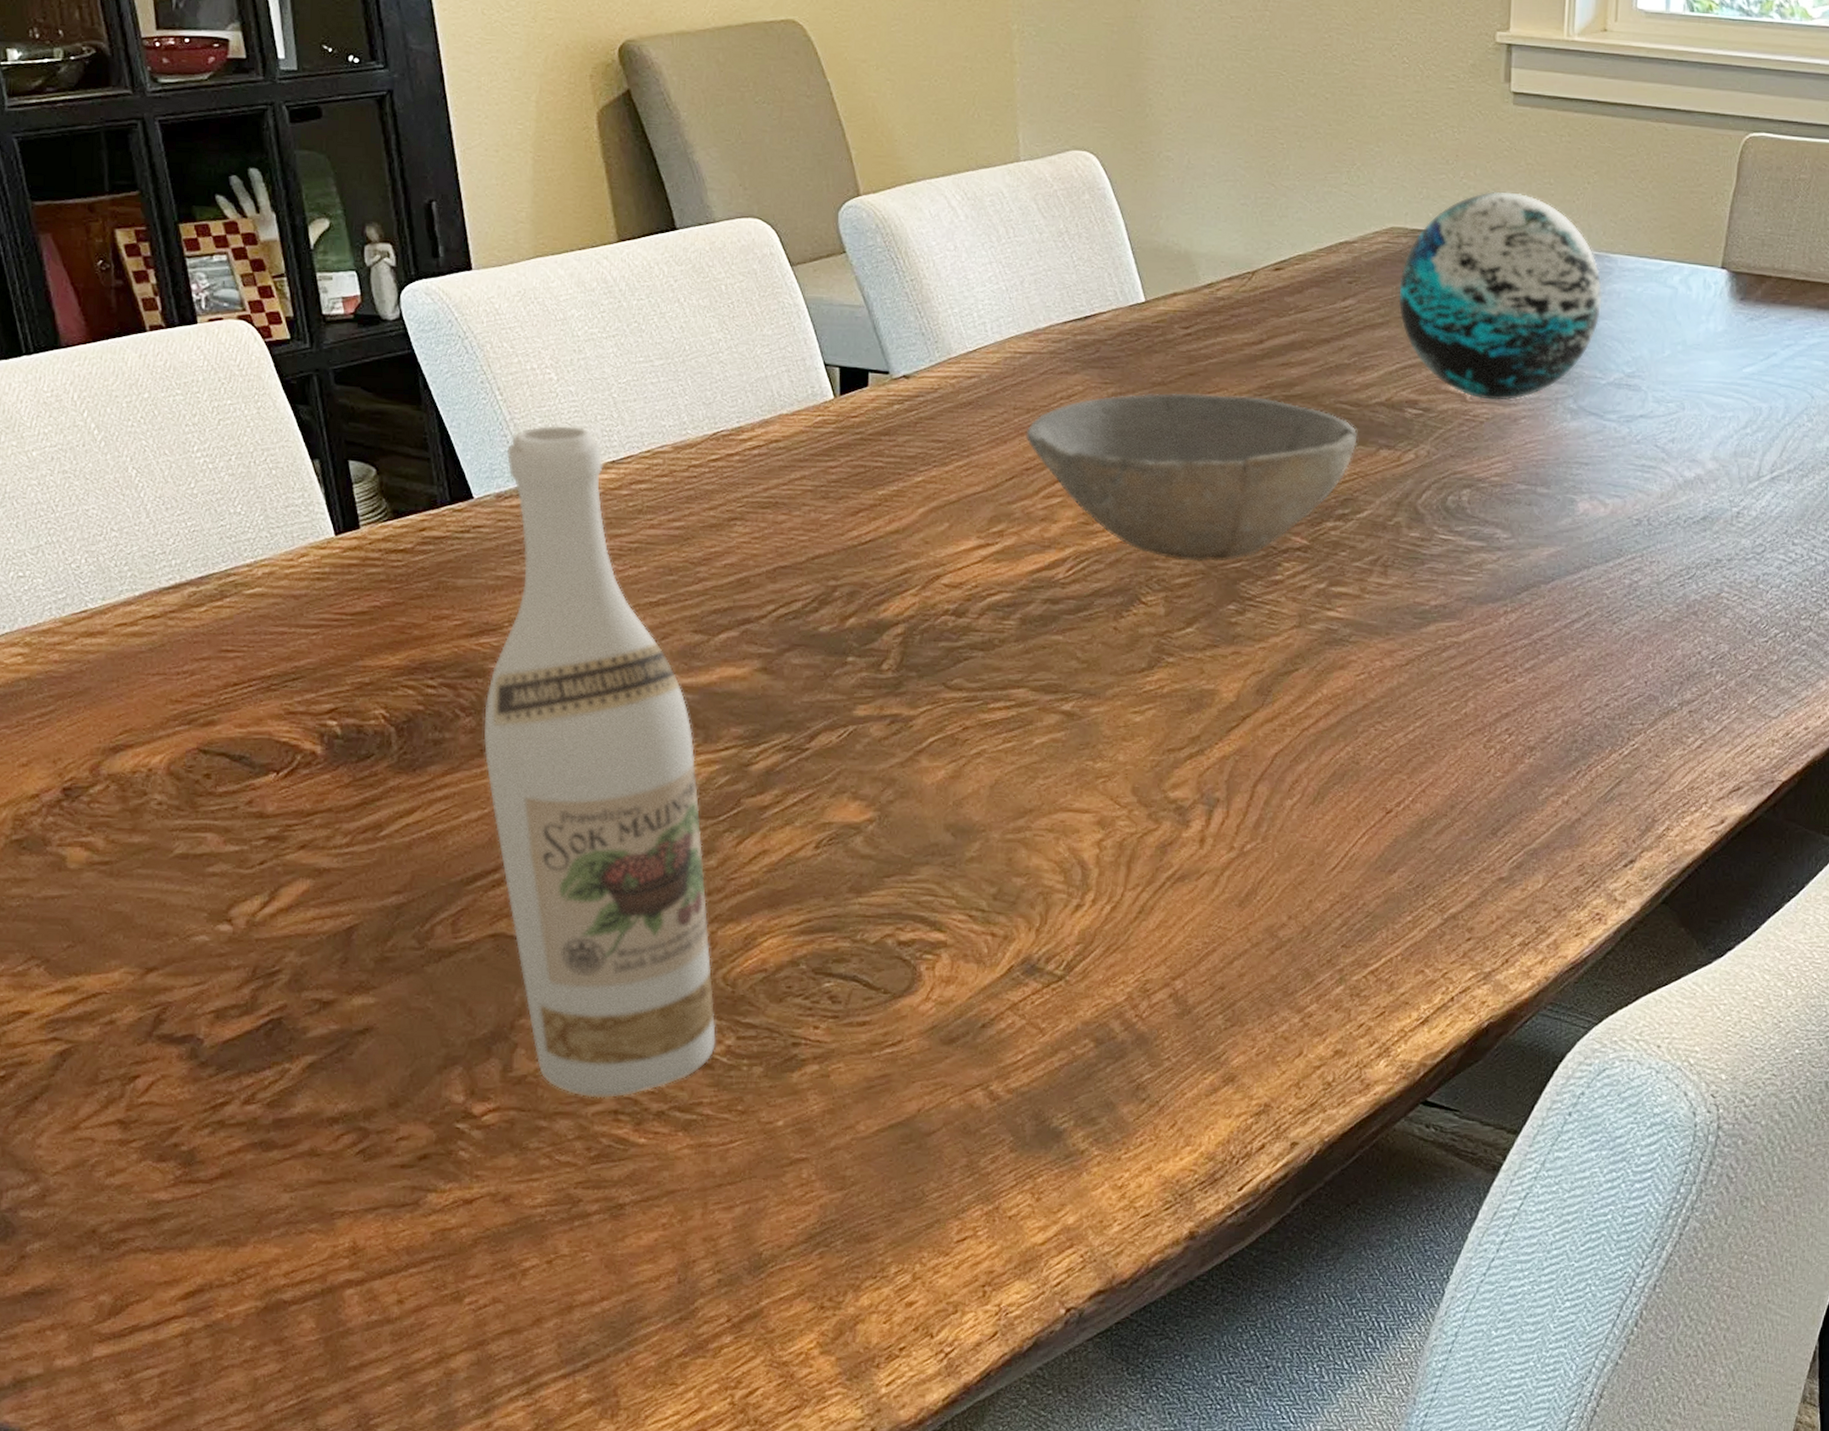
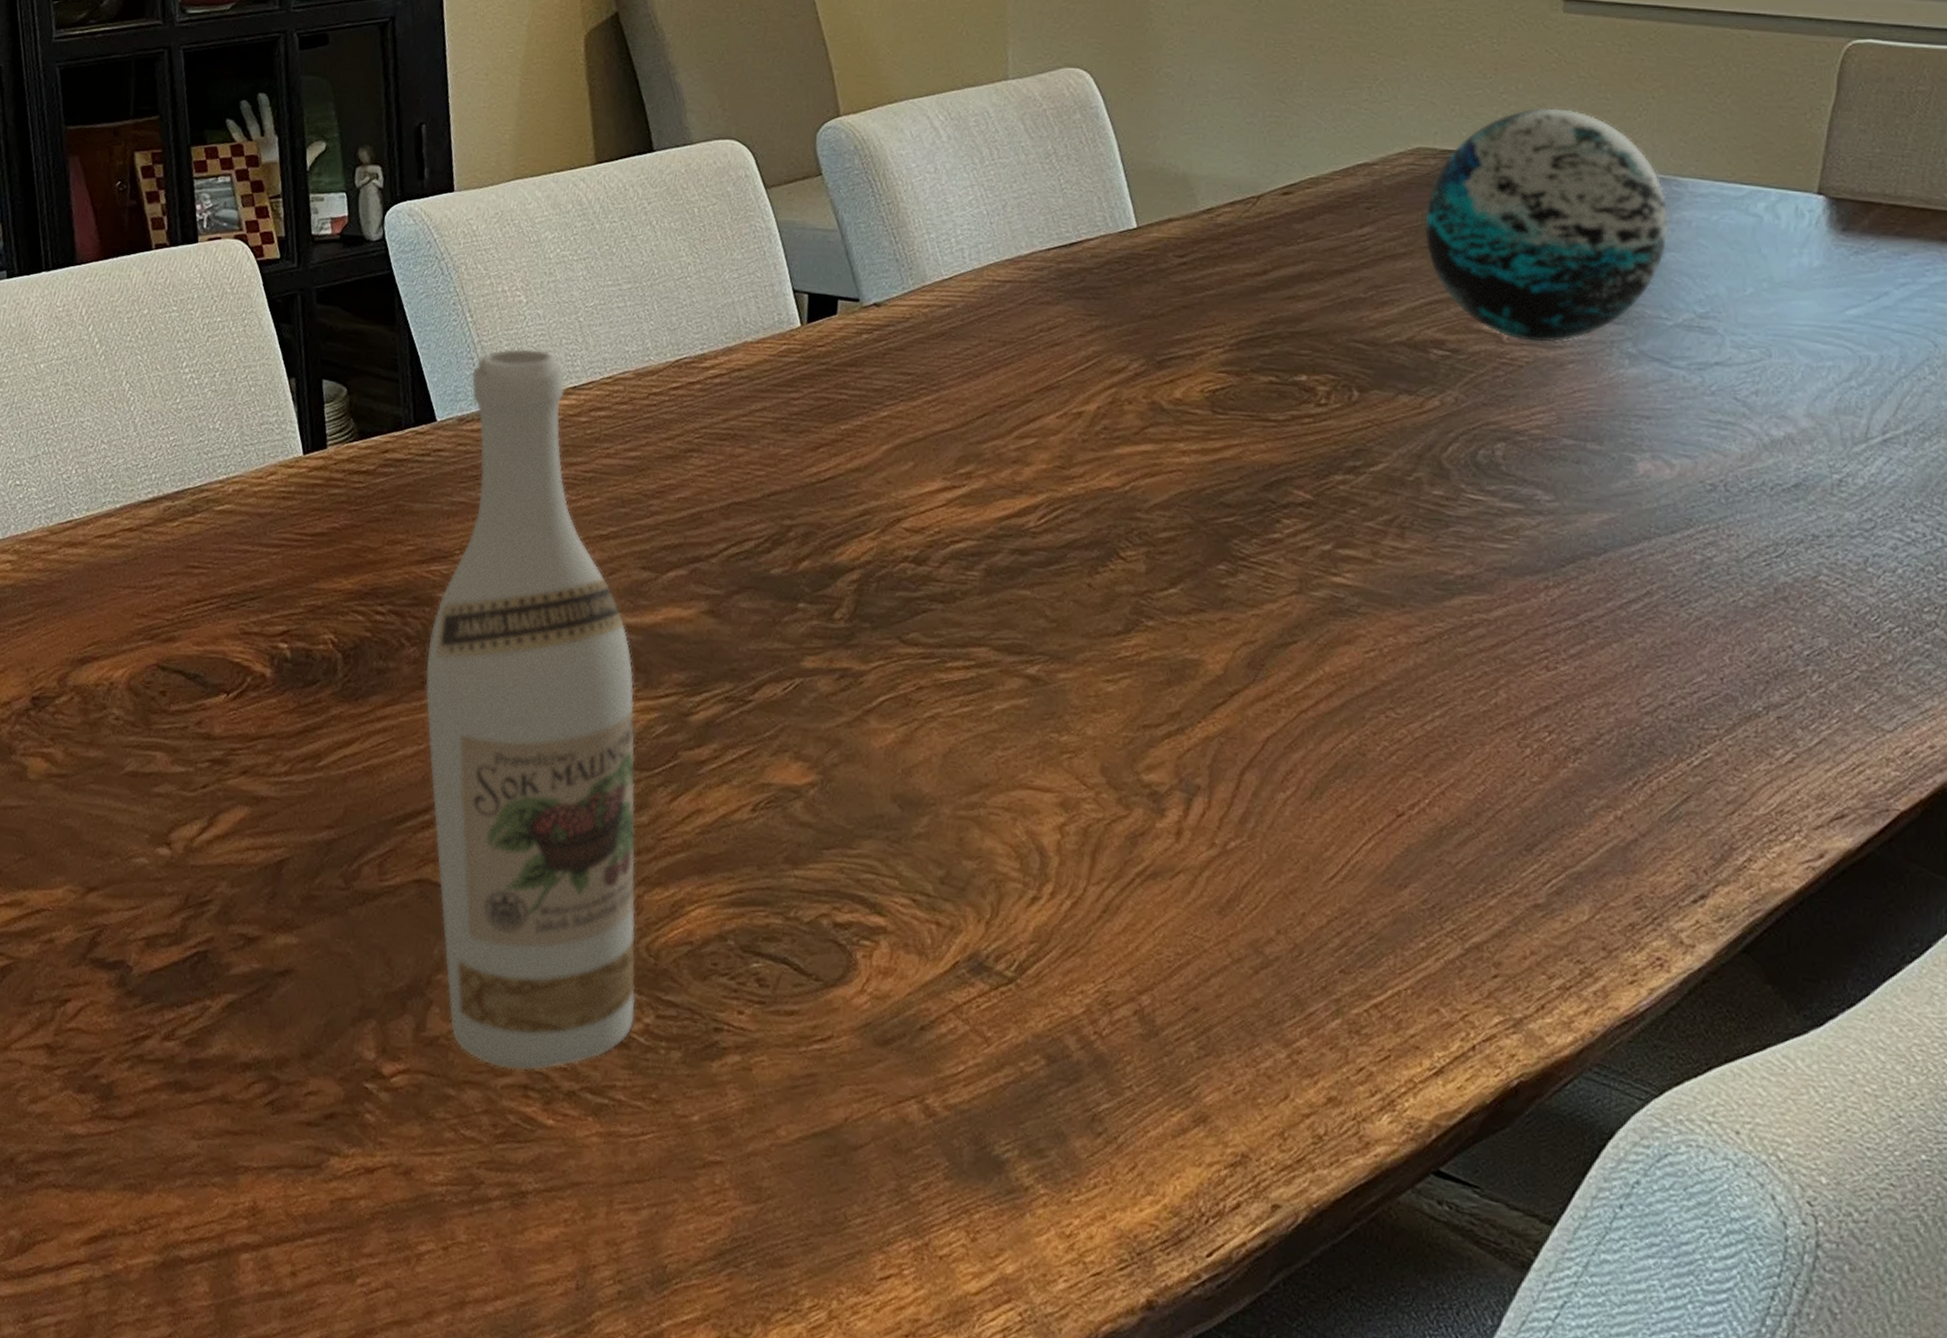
bowl: present [1026,393,1358,562] -> none [1000,327,1373,516]

